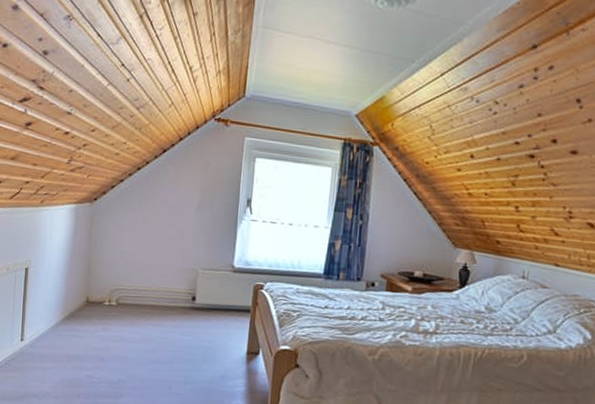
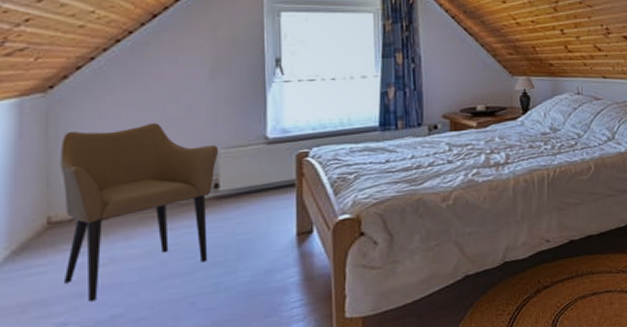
armchair: none [92,235,199,365] -> present [60,122,219,301]

